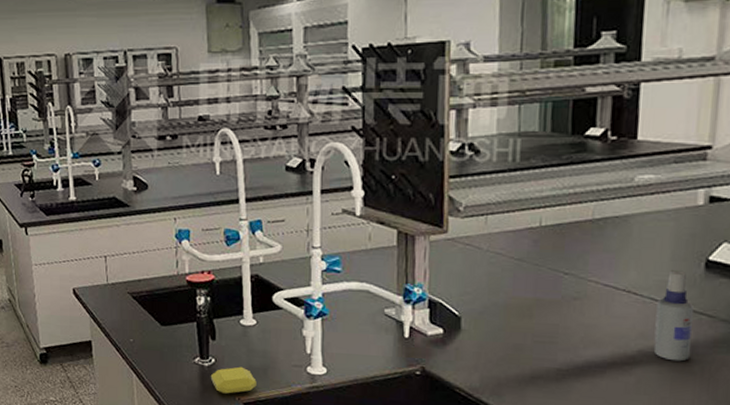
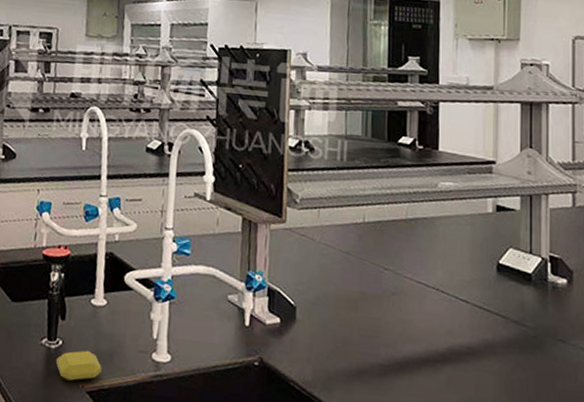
spray bottle: present [653,270,694,362] -> none [460,271,491,361]

